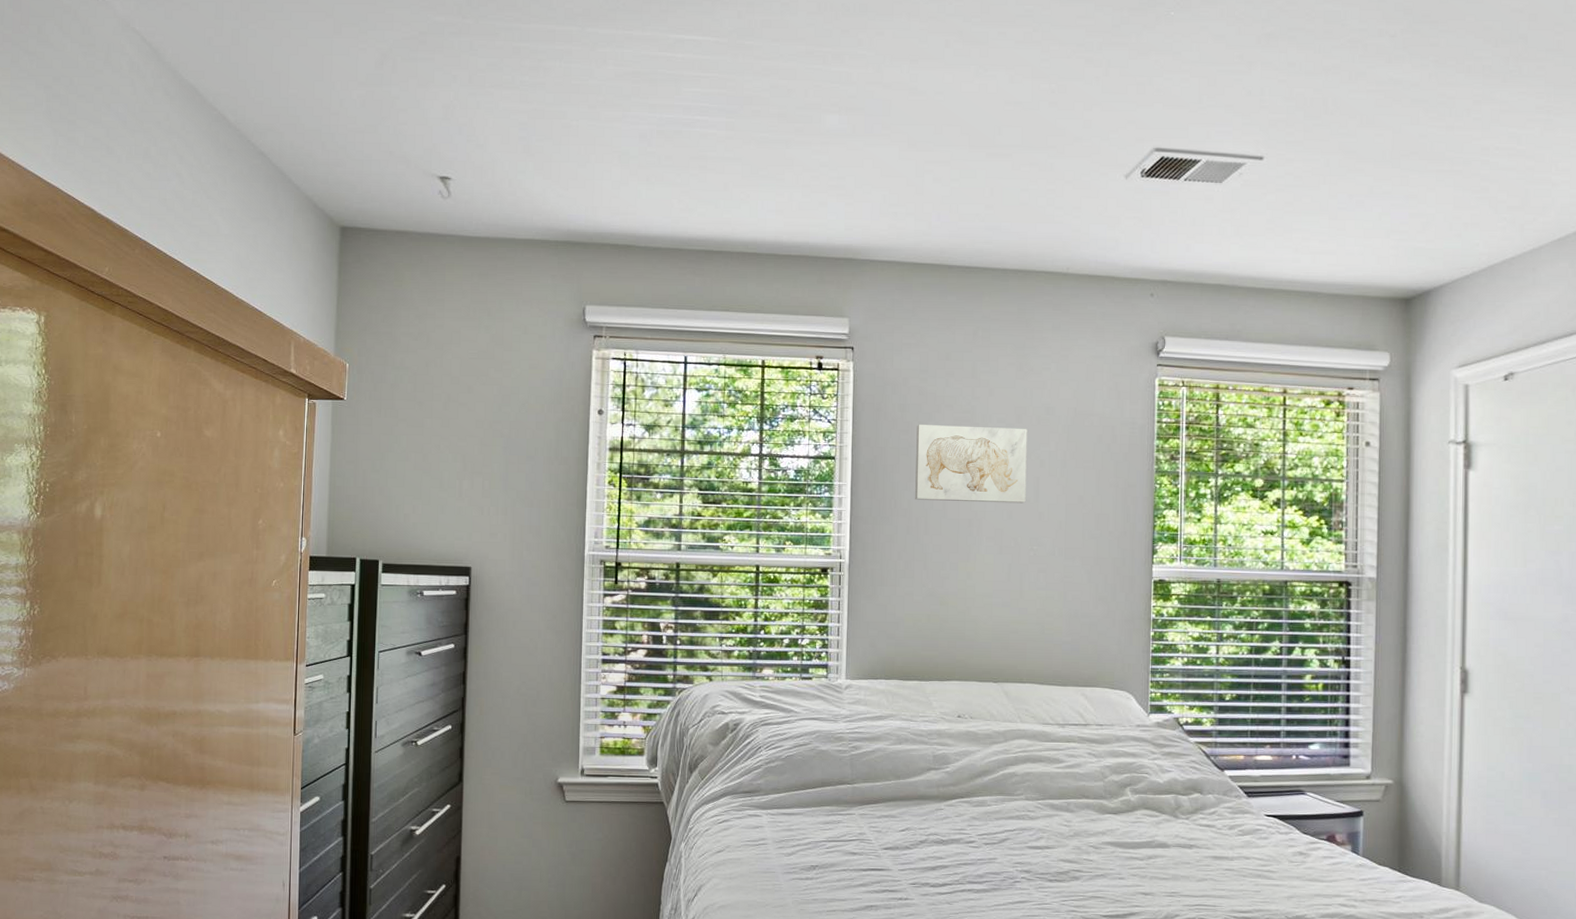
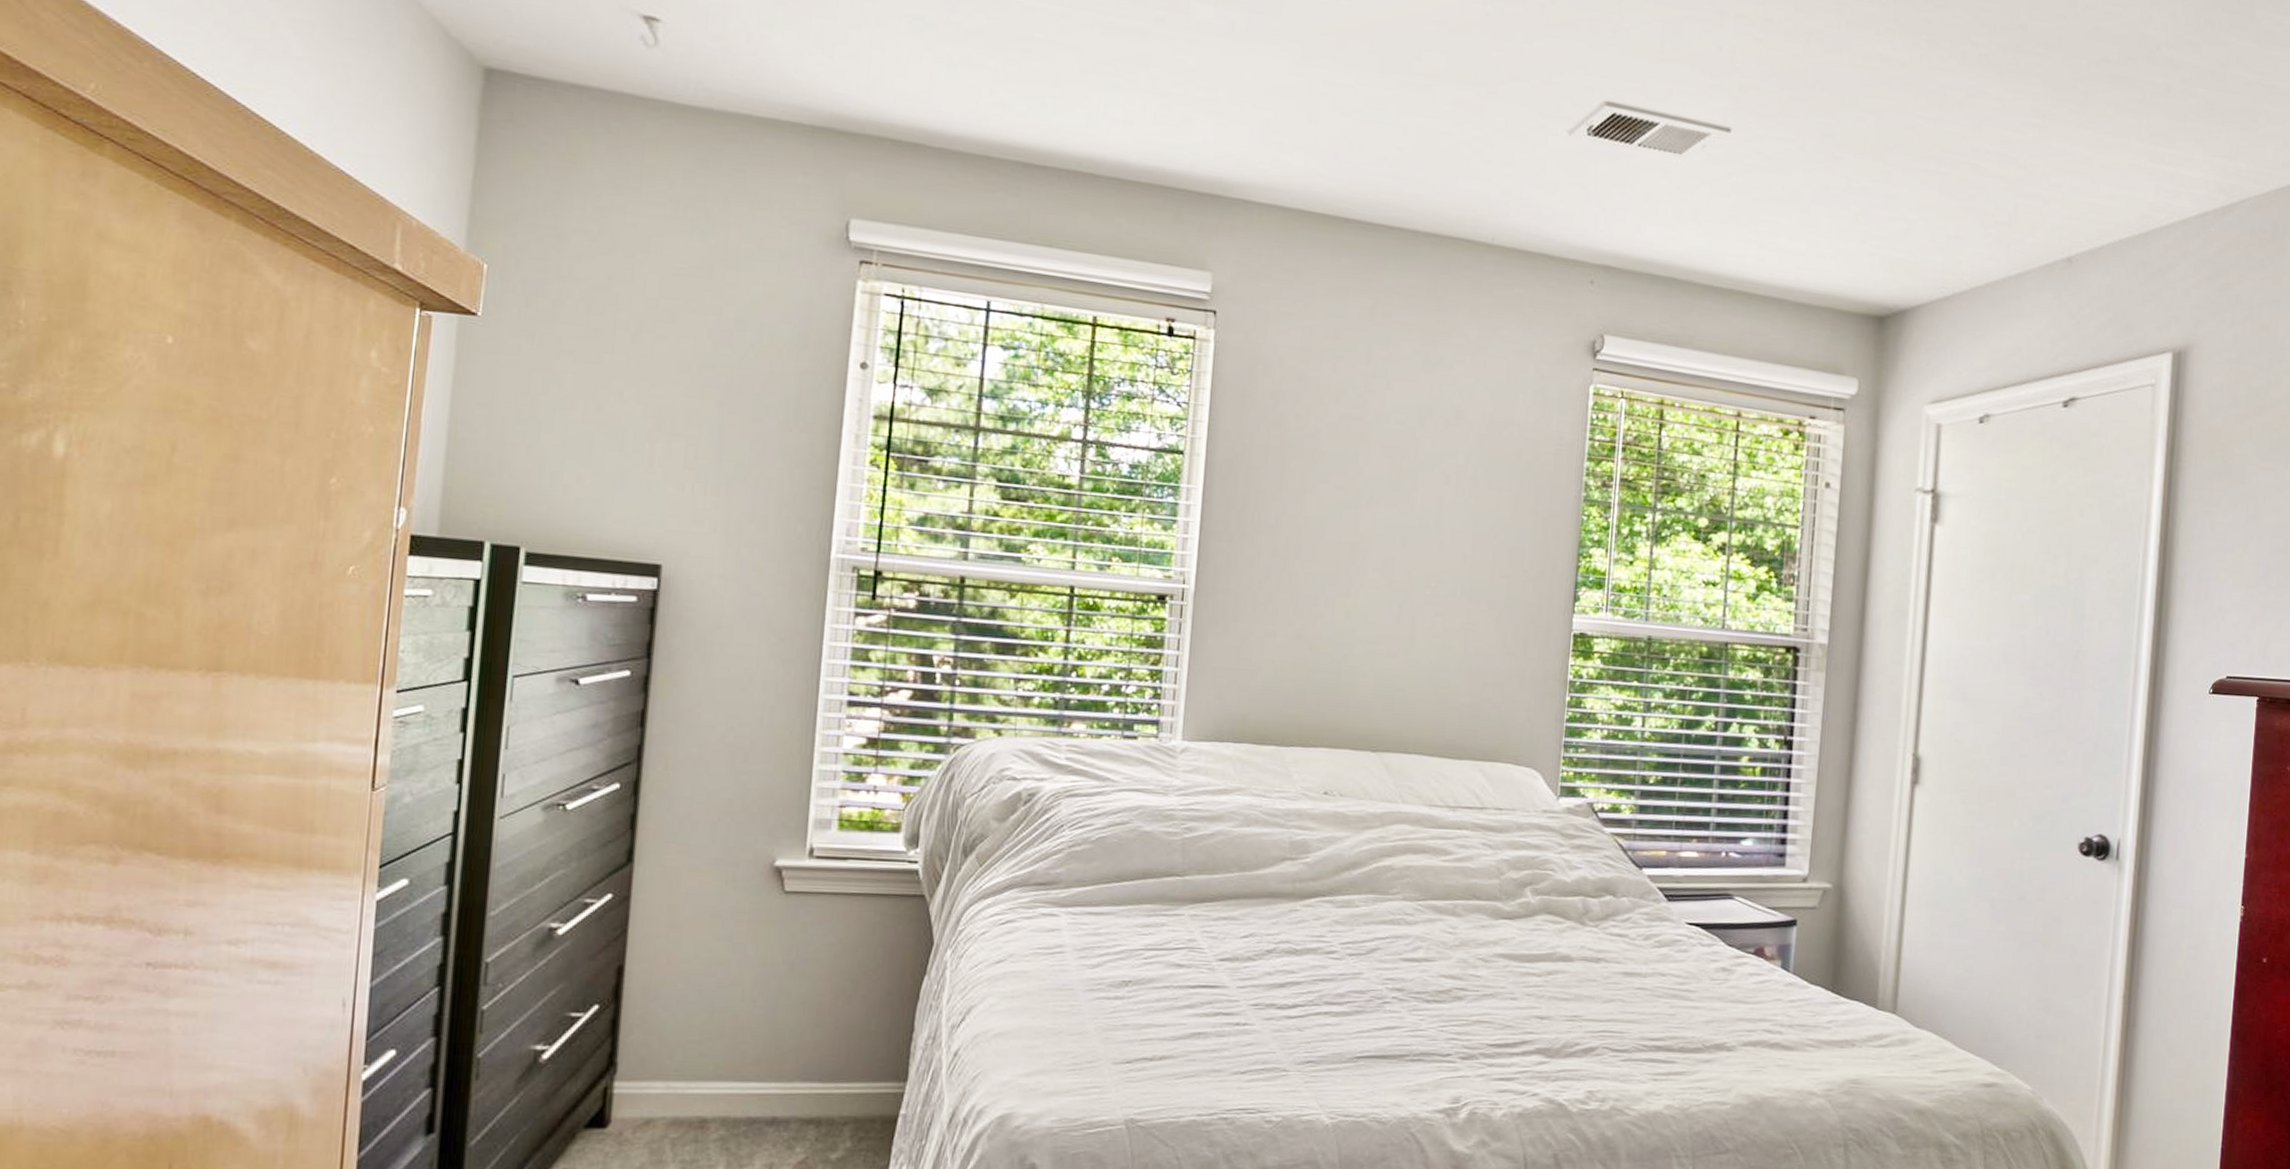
wall art: present [915,425,1028,504] -> none [1285,418,1432,528]

